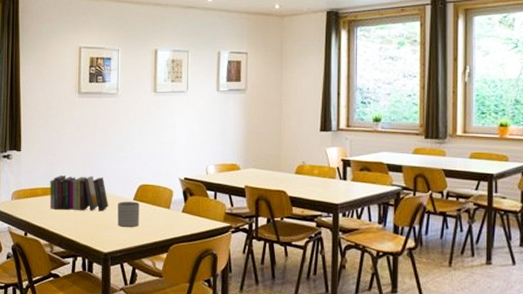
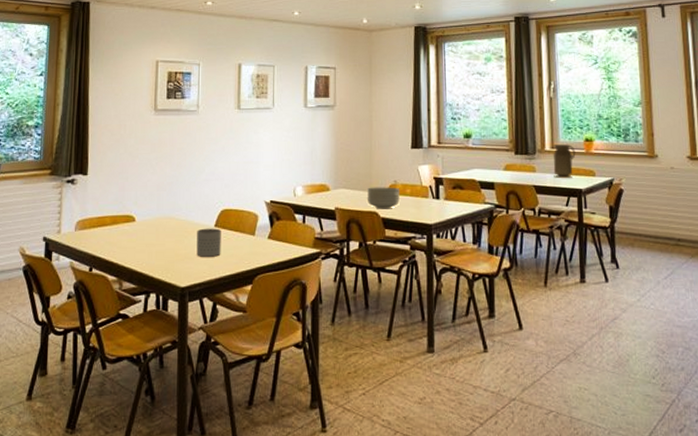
books: present [50,174,109,212] -> none [119,200,187,241]
bowl: none [275,167,307,188] -> present [366,187,400,209]
water jug: none [464,129,489,164] -> present [553,144,576,179]

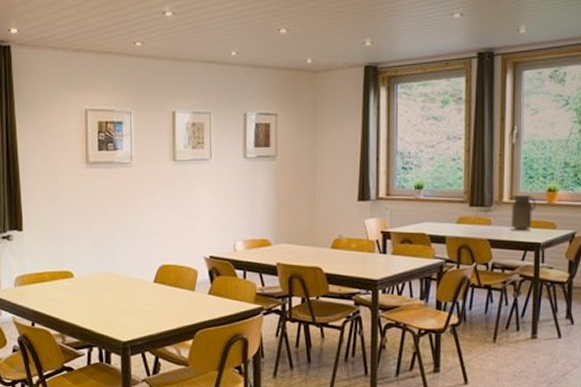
mug: present [197,228,221,257] -> none [136,284,161,312]
bowl: present [366,187,400,209] -> none [309,241,344,264]

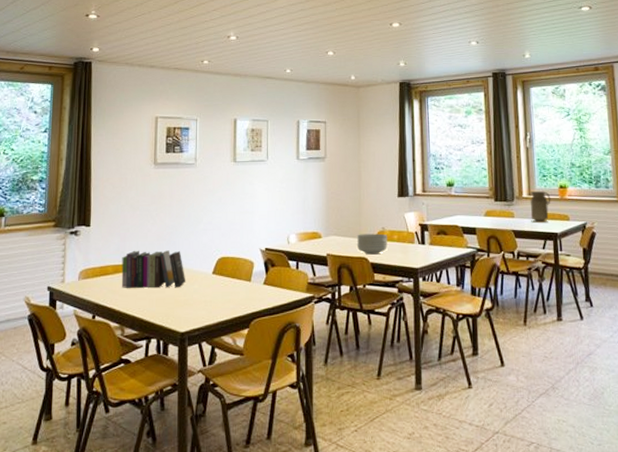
books: none [58,256,127,296] -> present [121,250,186,288]
bowl: none [309,241,344,264] -> present [356,233,387,255]

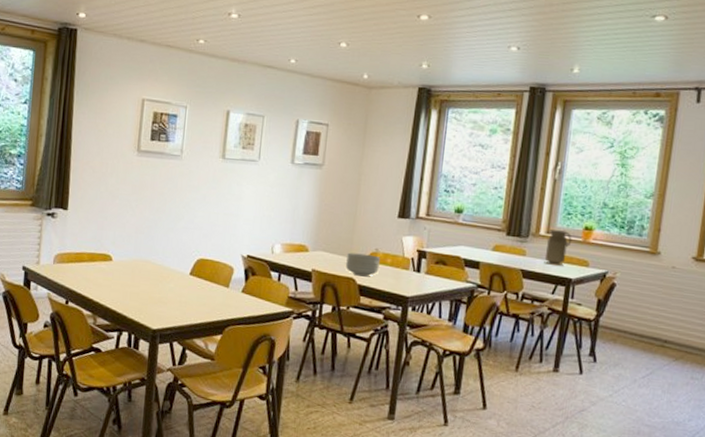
books: present [121,250,186,288] -> none [96,240,162,285]

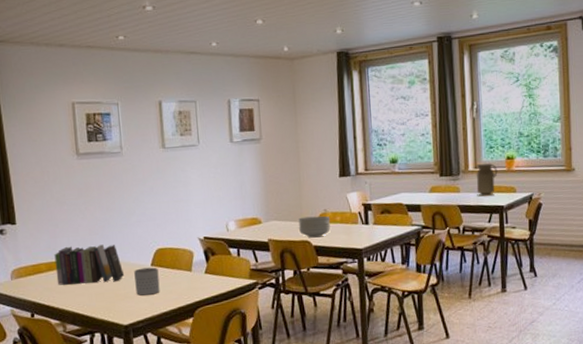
books: none [96,240,162,285] -> present [54,244,125,285]
mug: none [170,275,196,304] -> present [134,267,160,296]

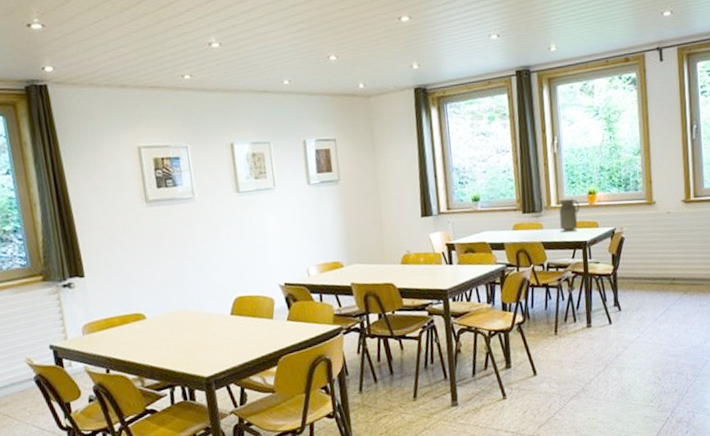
books: present [54,244,125,285] -> none [127,295,204,339]
mug: present [134,267,160,296] -> none [213,316,242,346]
bowl: present [297,216,330,238] -> none [380,257,414,280]

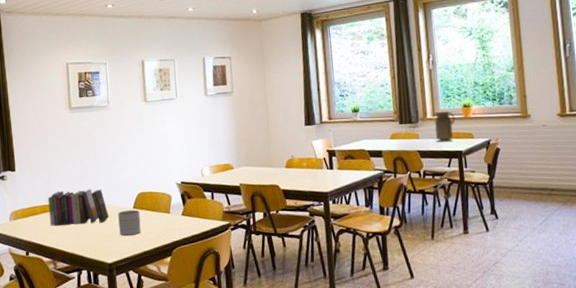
books: none [127,295,204,339] -> present [48,189,110,226]
mug: none [213,316,242,346] -> present [118,209,141,236]

